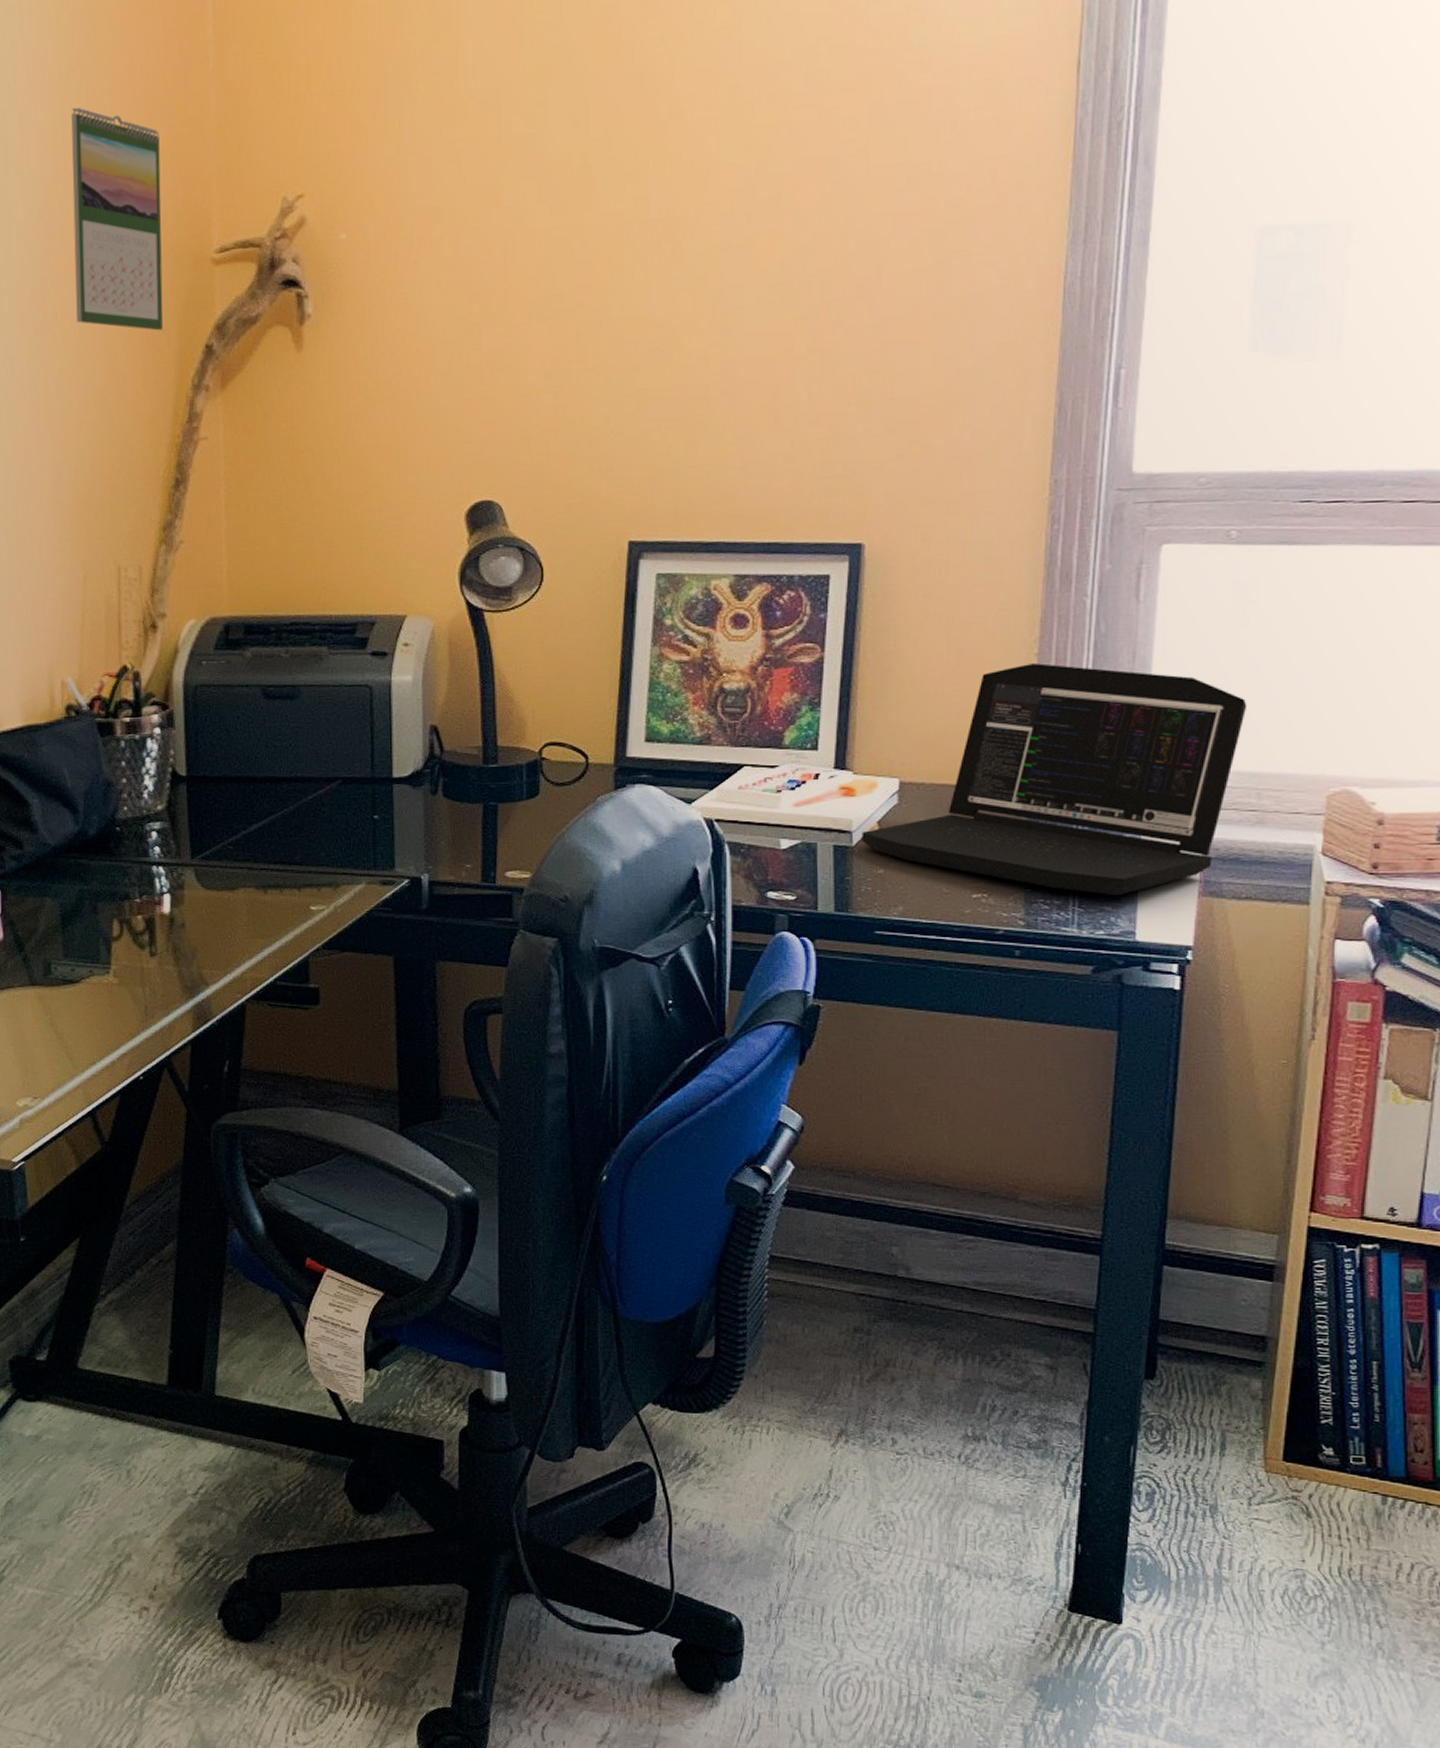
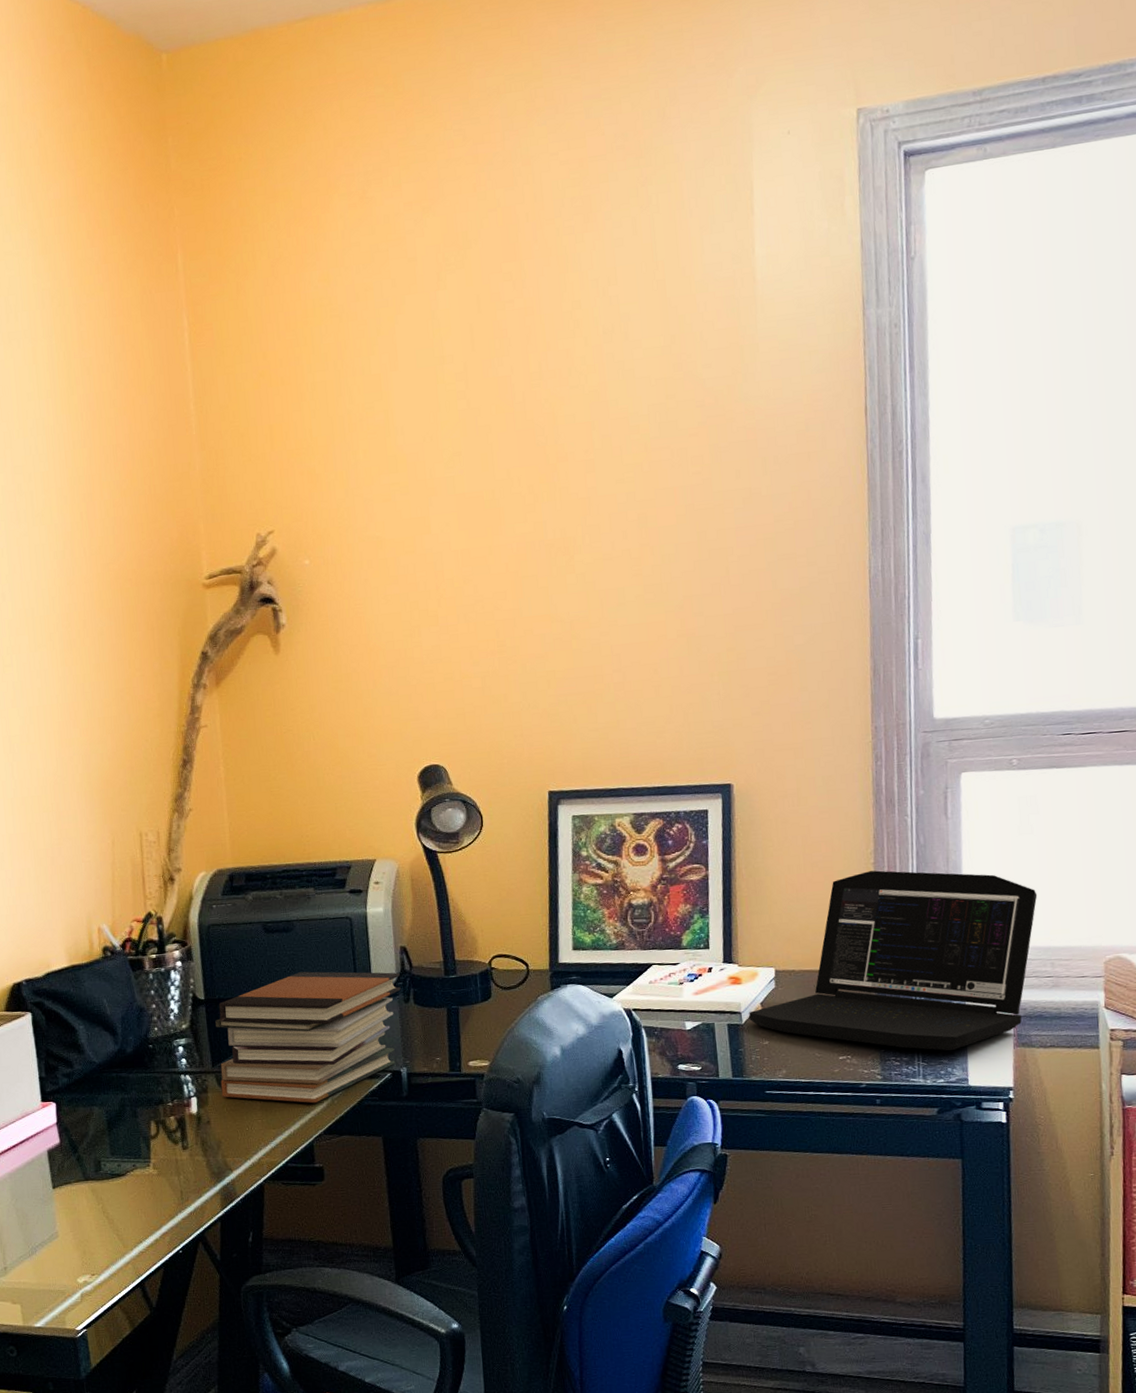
calendar: present [71,107,163,331] -> none [83,469,166,643]
book stack: none [198,749,428,911] -> present [215,971,401,1104]

